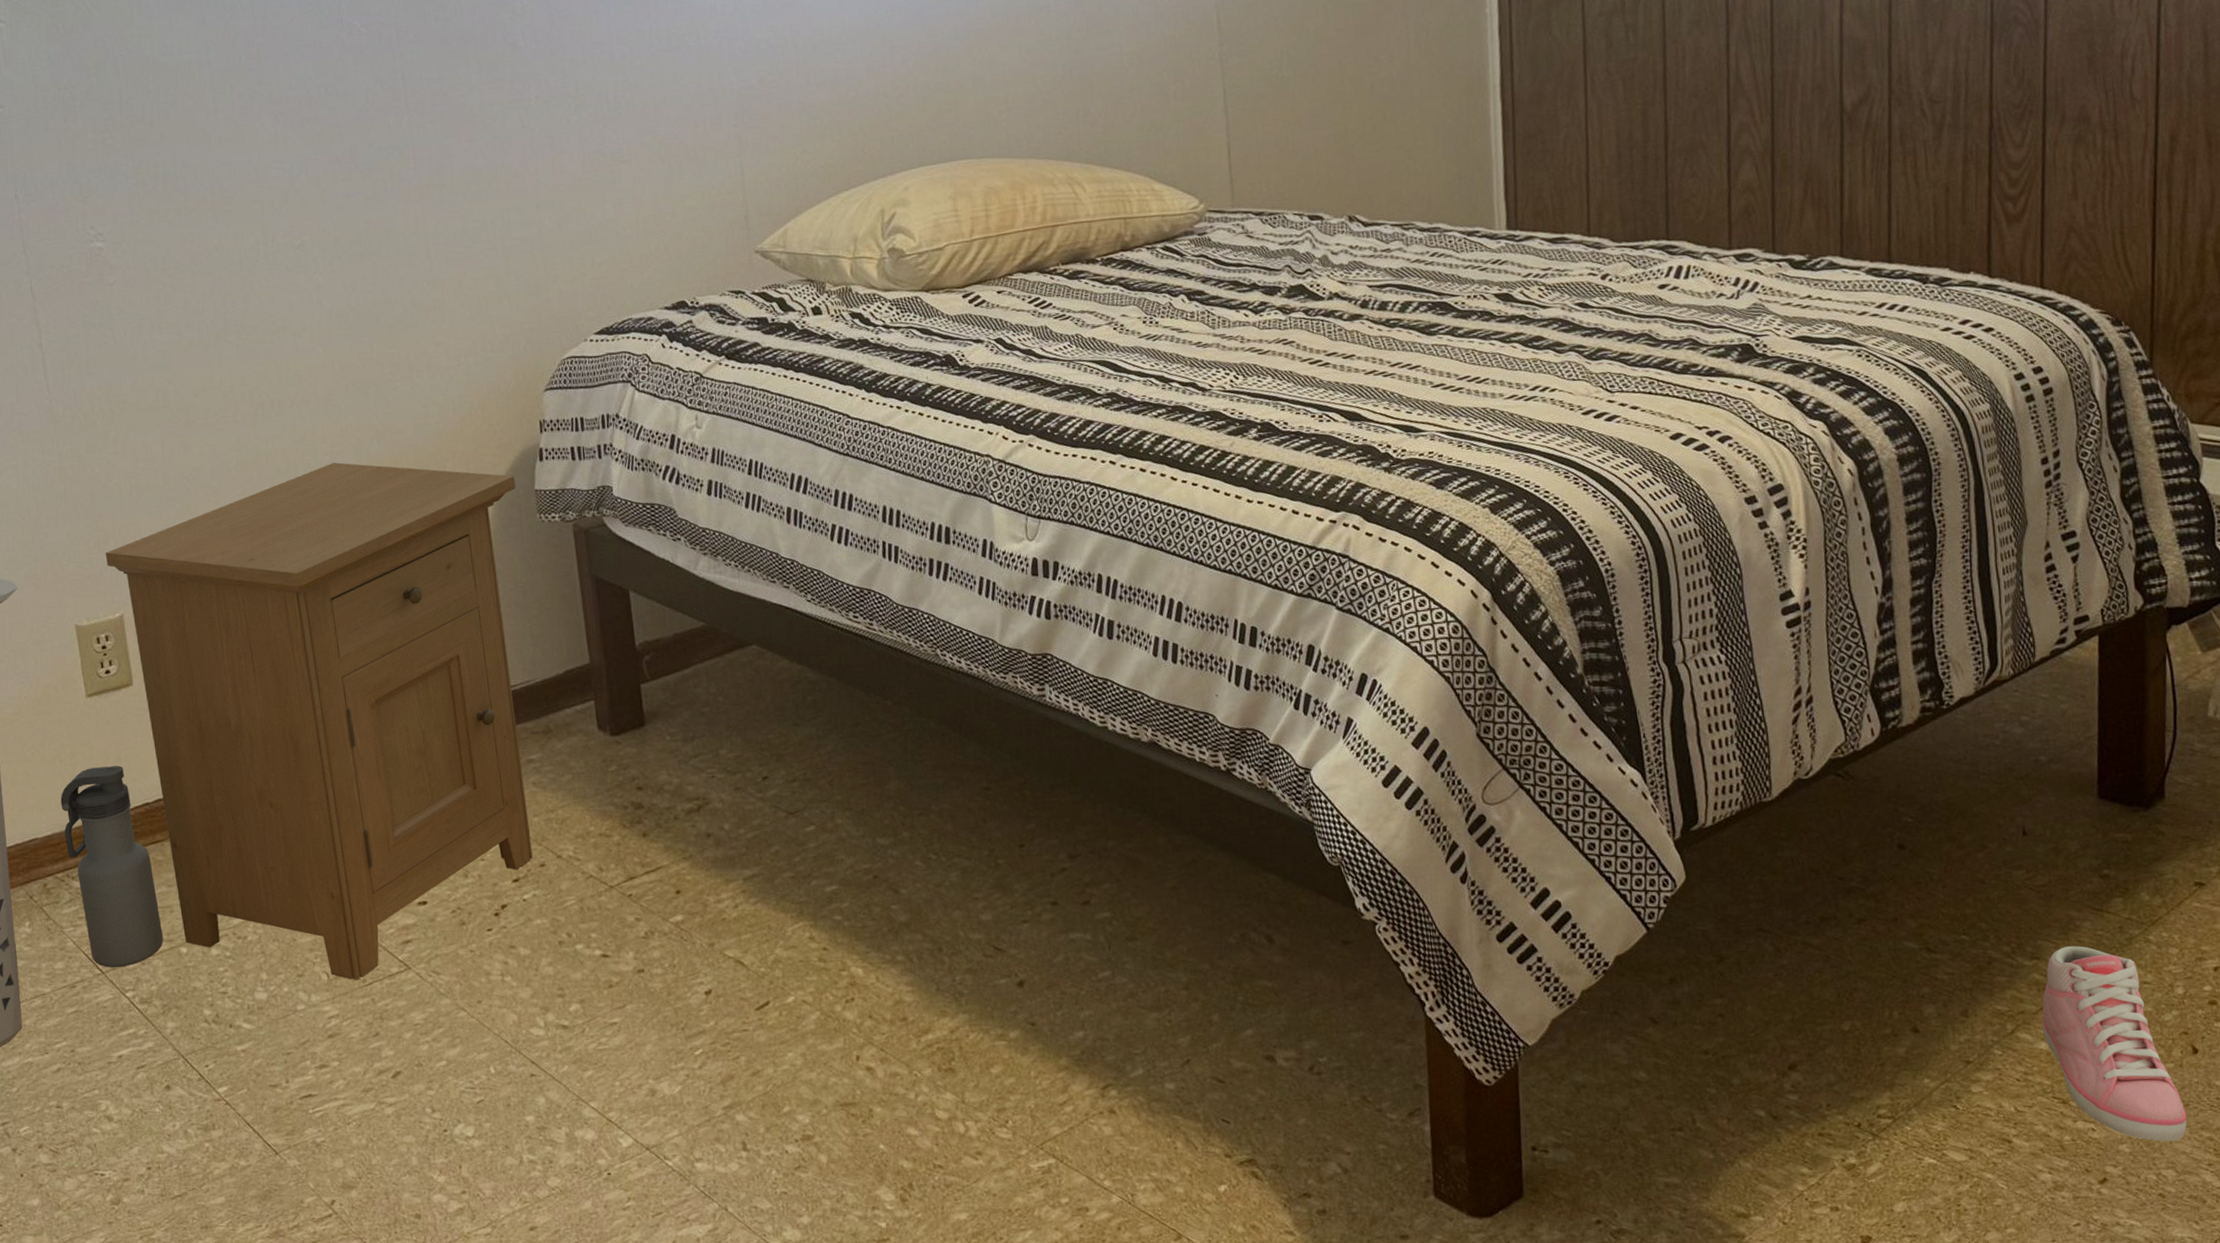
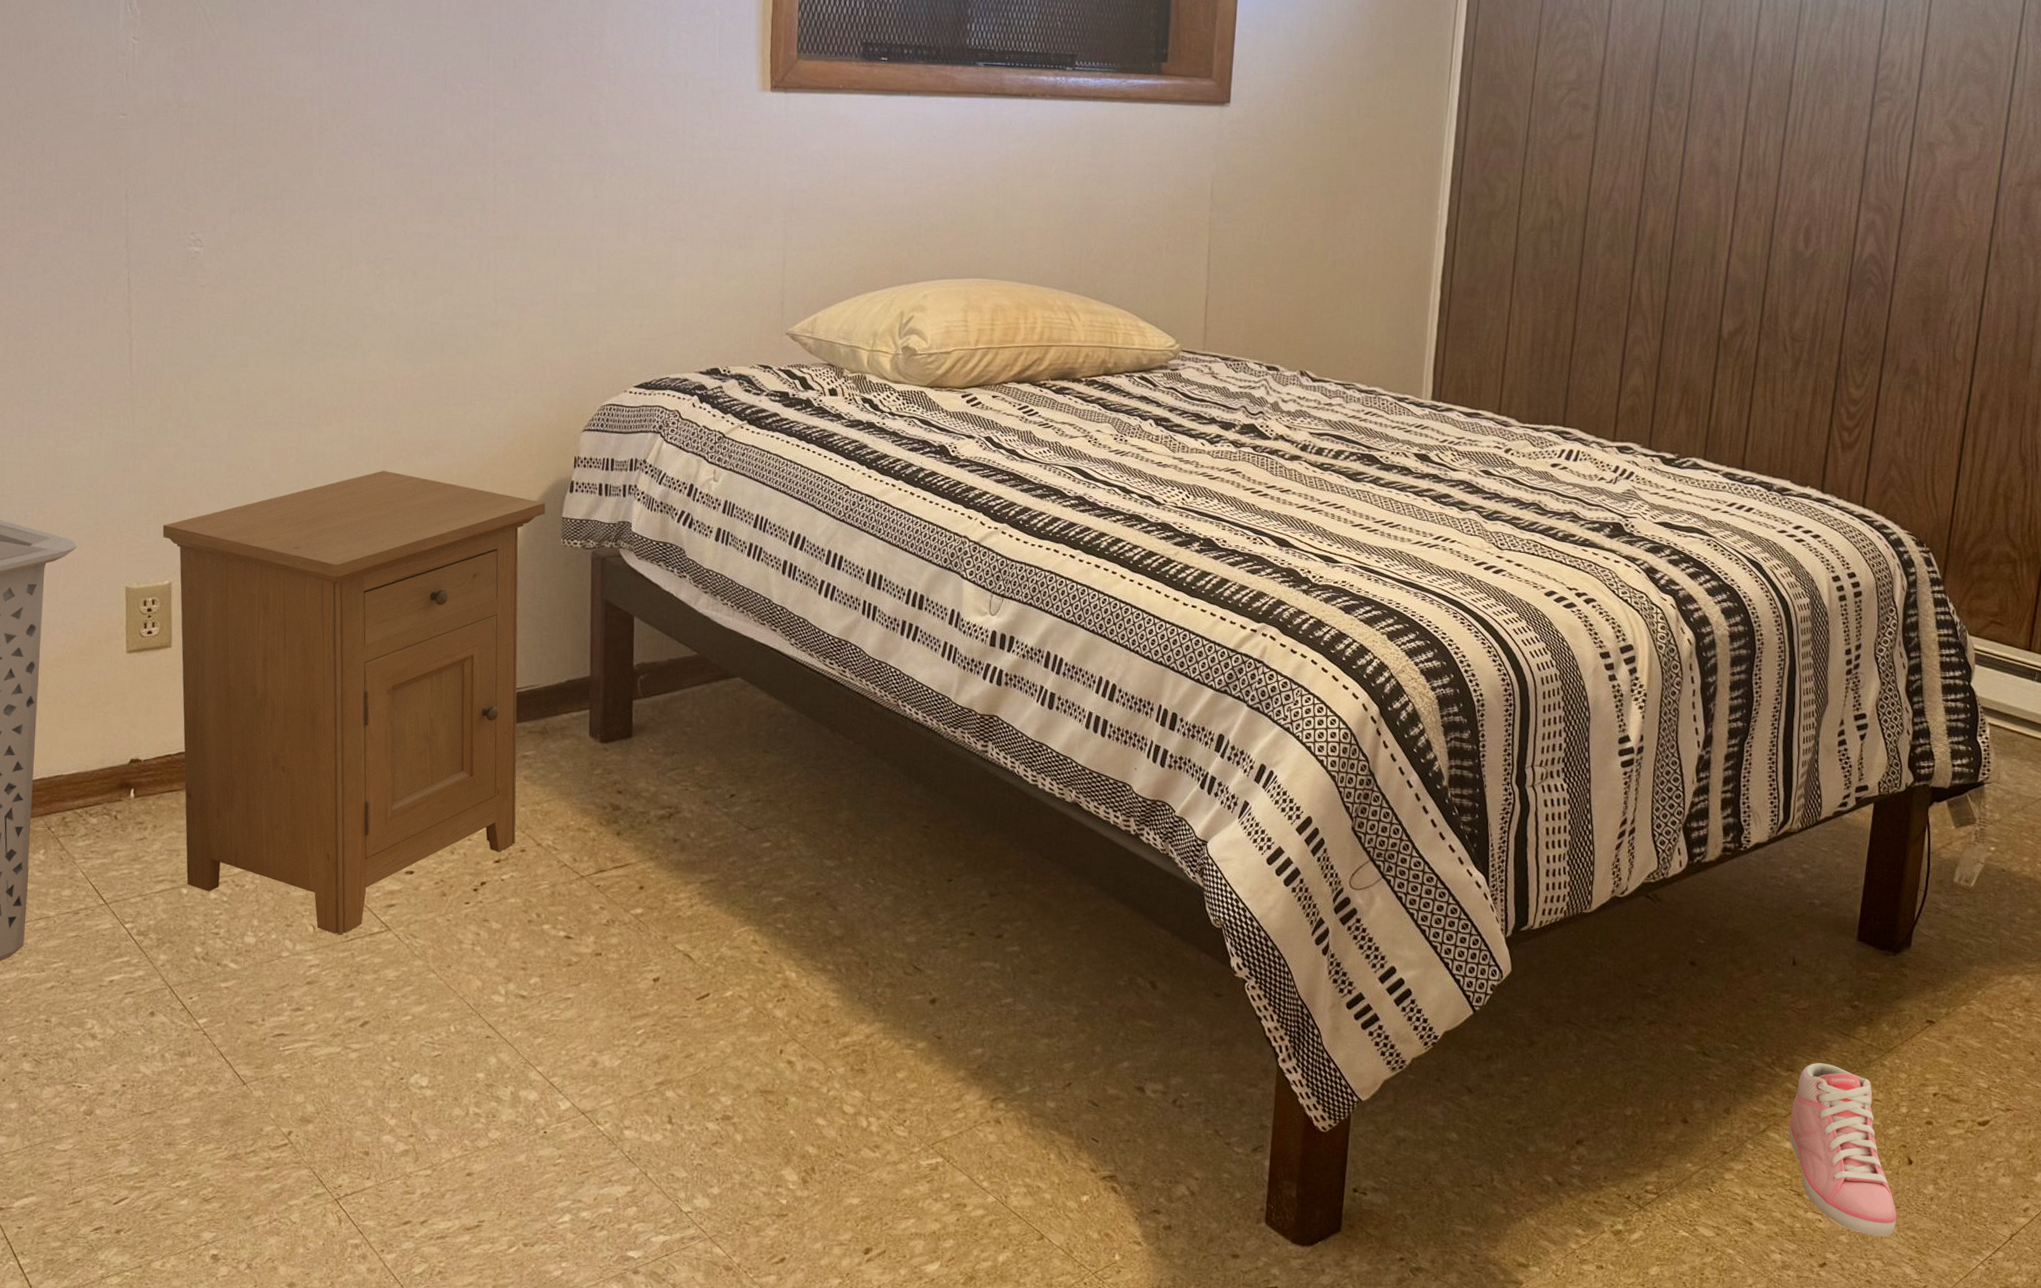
water bottle: present [60,766,164,968] -> none [88,717,167,901]

